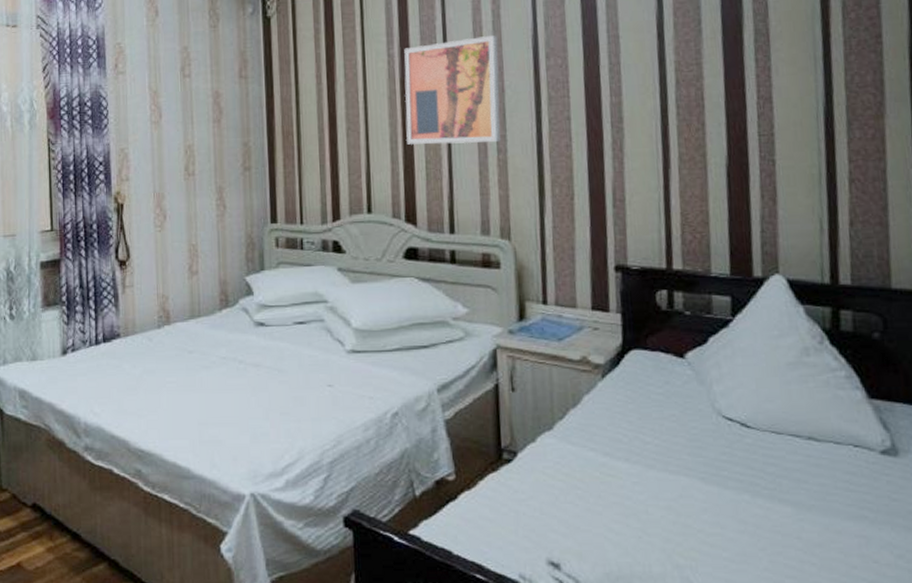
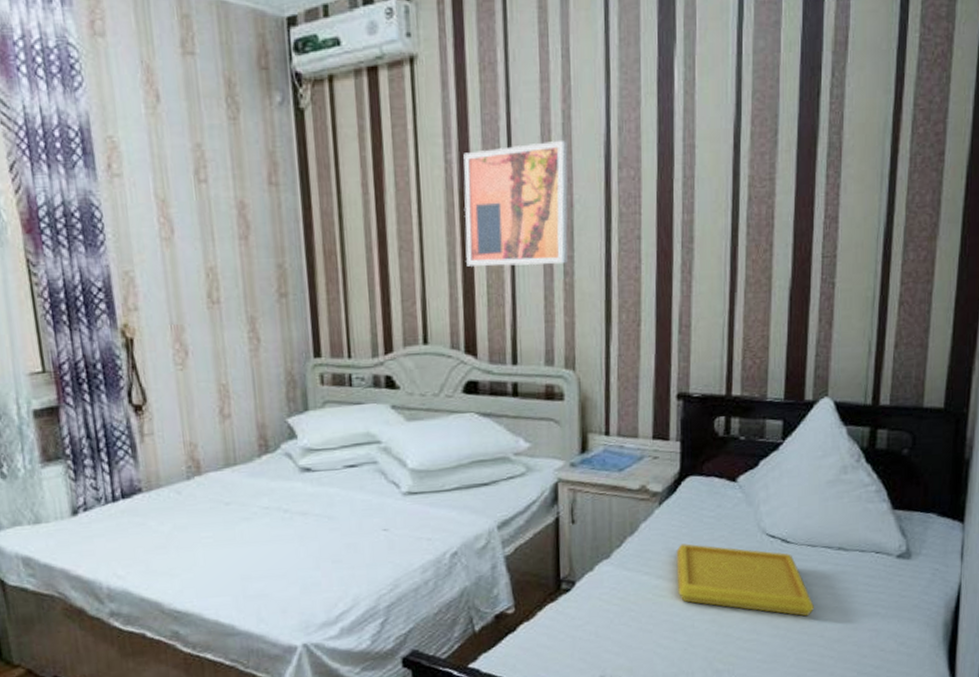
serving tray: none [623,420,787,513] -> present [676,543,815,617]

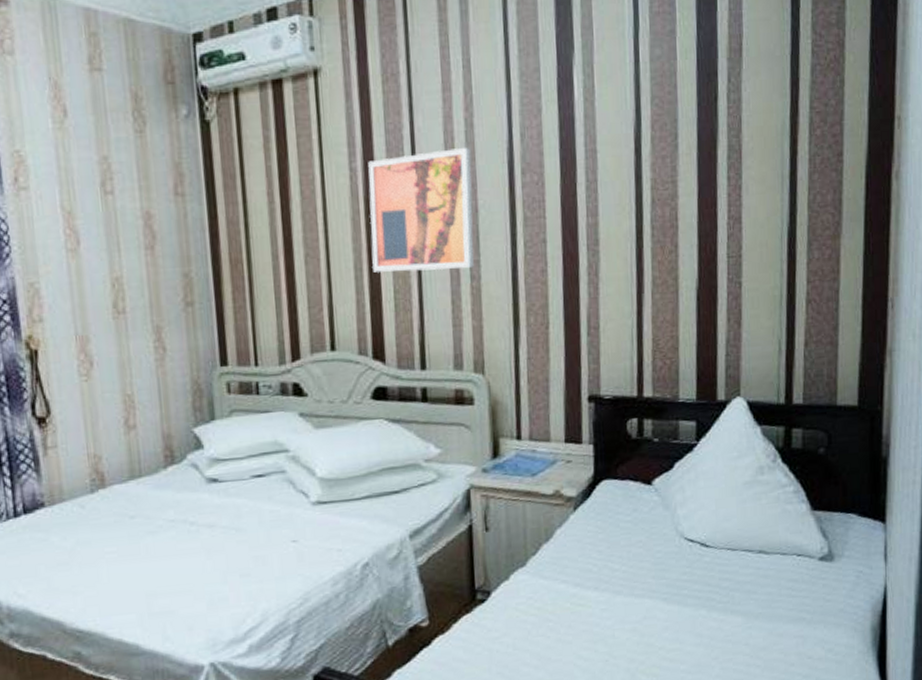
serving tray: present [676,543,815,617] -> none [593,549,738,624]

